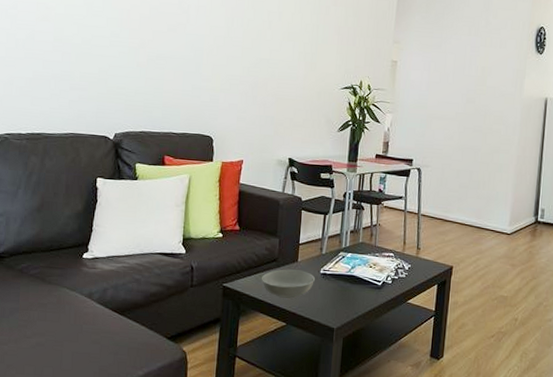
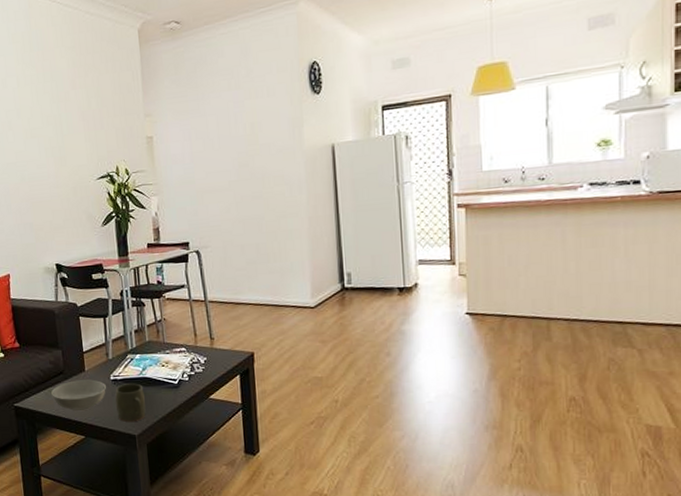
mug: none [320,279,350,315] -> present [115,383,146,422]

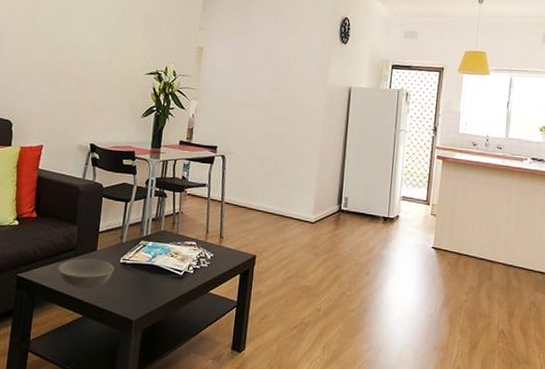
mug: present [115,383,146,422] -> none [119,268,150,307]

